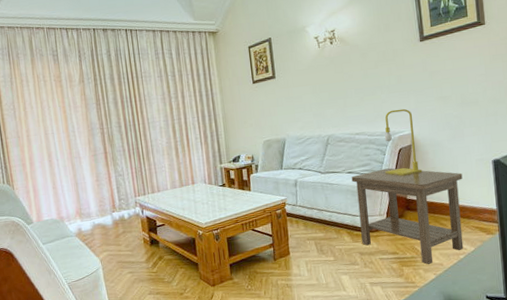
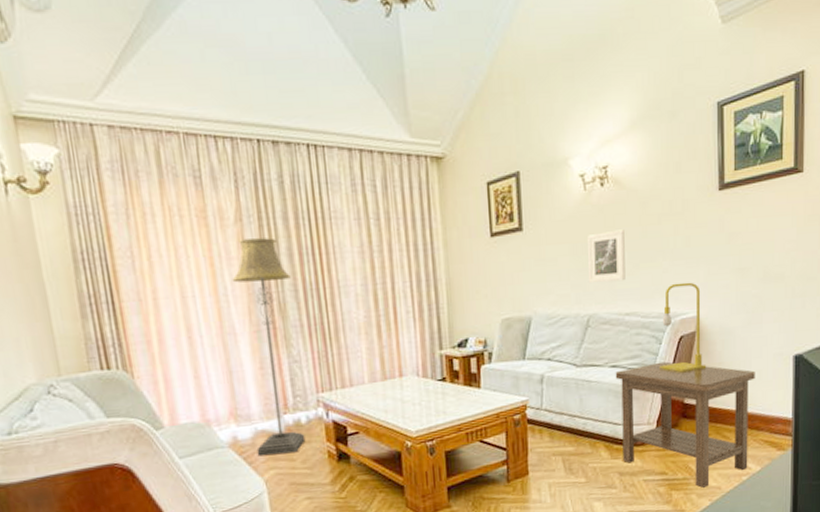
floor lamp: none [77,92,128,242] -> present [232,238,306,456]
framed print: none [323,73,354,112] -> present [588,229,626,283]

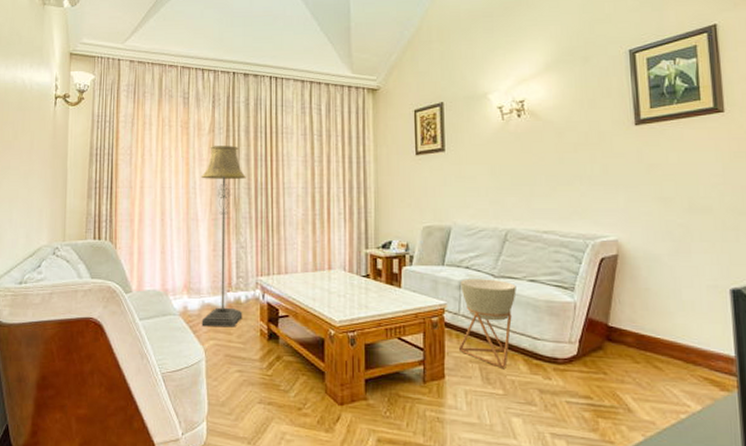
planter: none [541,369,598,457] -> present [458,278,517,368]
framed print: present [588,229,626,283] -> none [506,155,543,201]
side table: present [615,361,755,488] -> none [534,281,688,420]
table lamp: present [658,282,707,373] -> none [579,207,632,294]

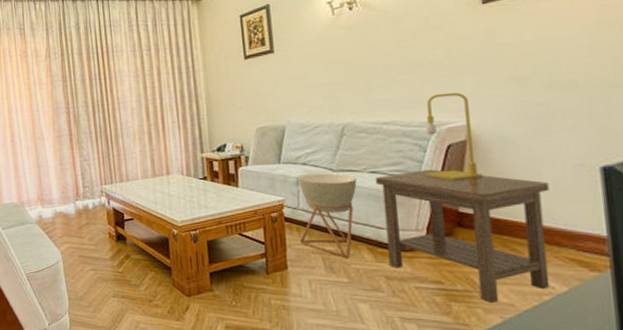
floor lamp: present [201,146,246,328] -> none [42,68,92,232]
side table: none [534,281,688,420] -> present [375,169,550,303]
table lamp: none [579,207,632,294] -> present [424,92,484,181]

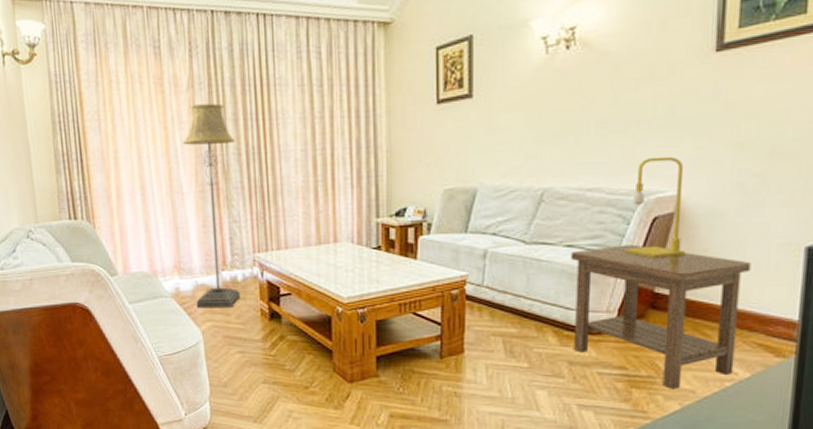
floor lamp: none [42,68,92,232] -> present [182,103,241,308]
planter: present [298,173,357,258] -> none [480,245,550,341]

